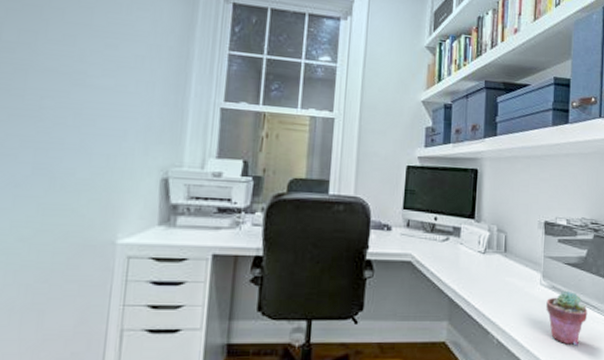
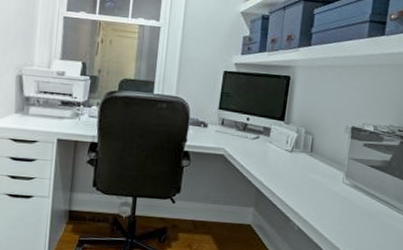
potted succulent: present [546,290,588,346] -> none [346,189,387,239]

